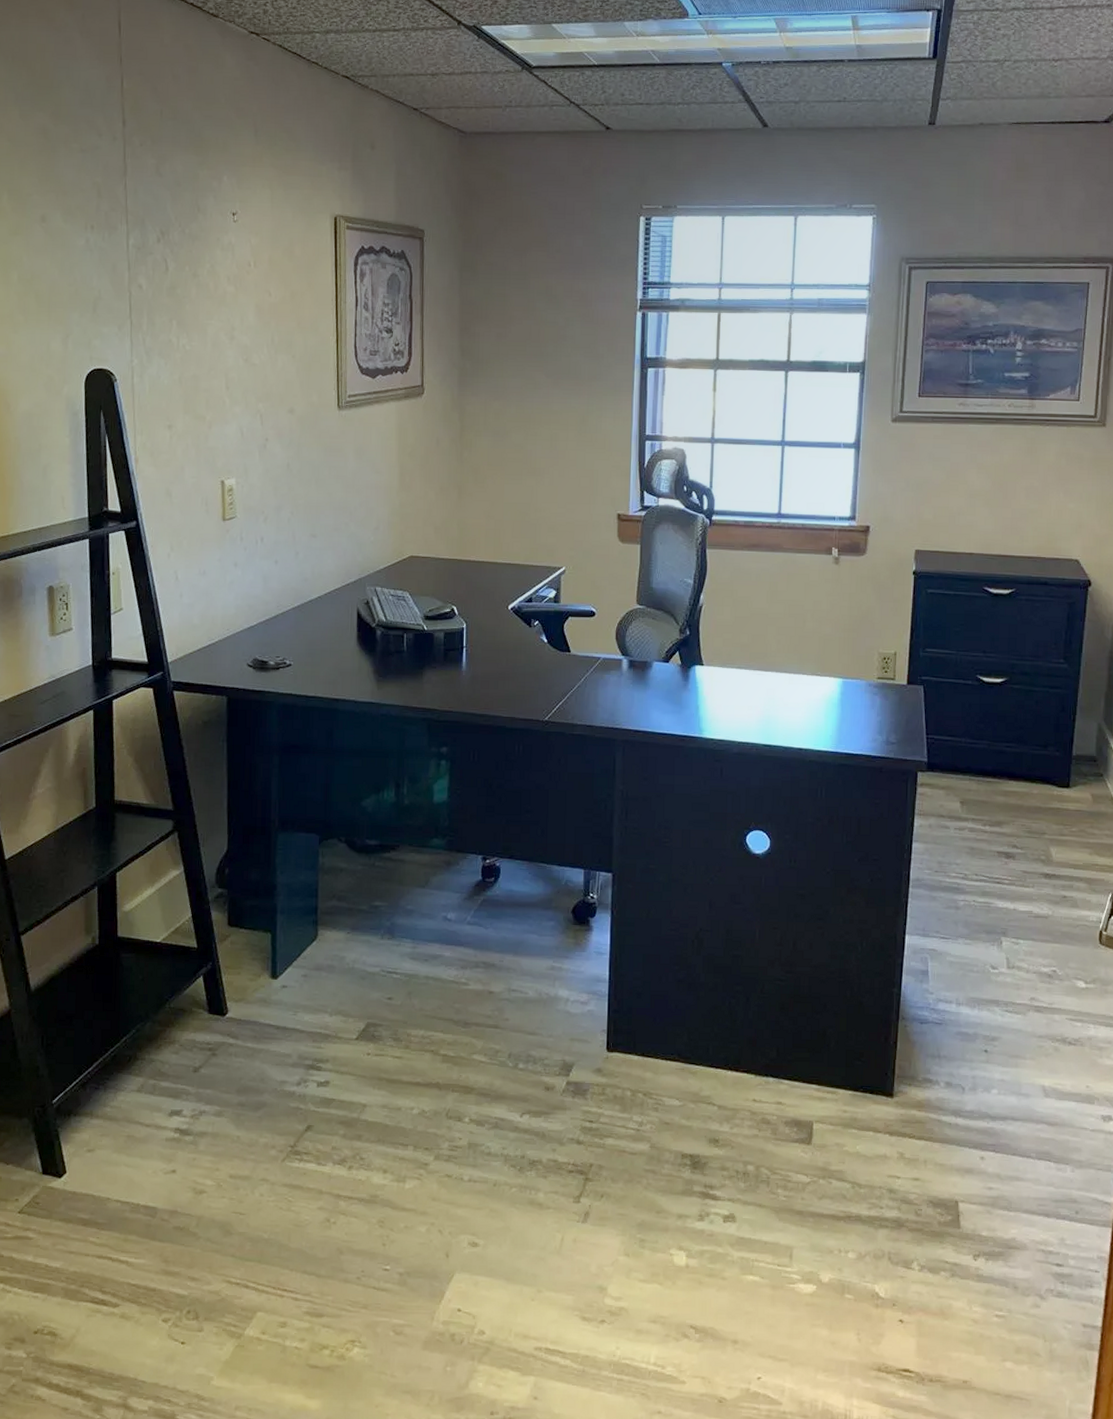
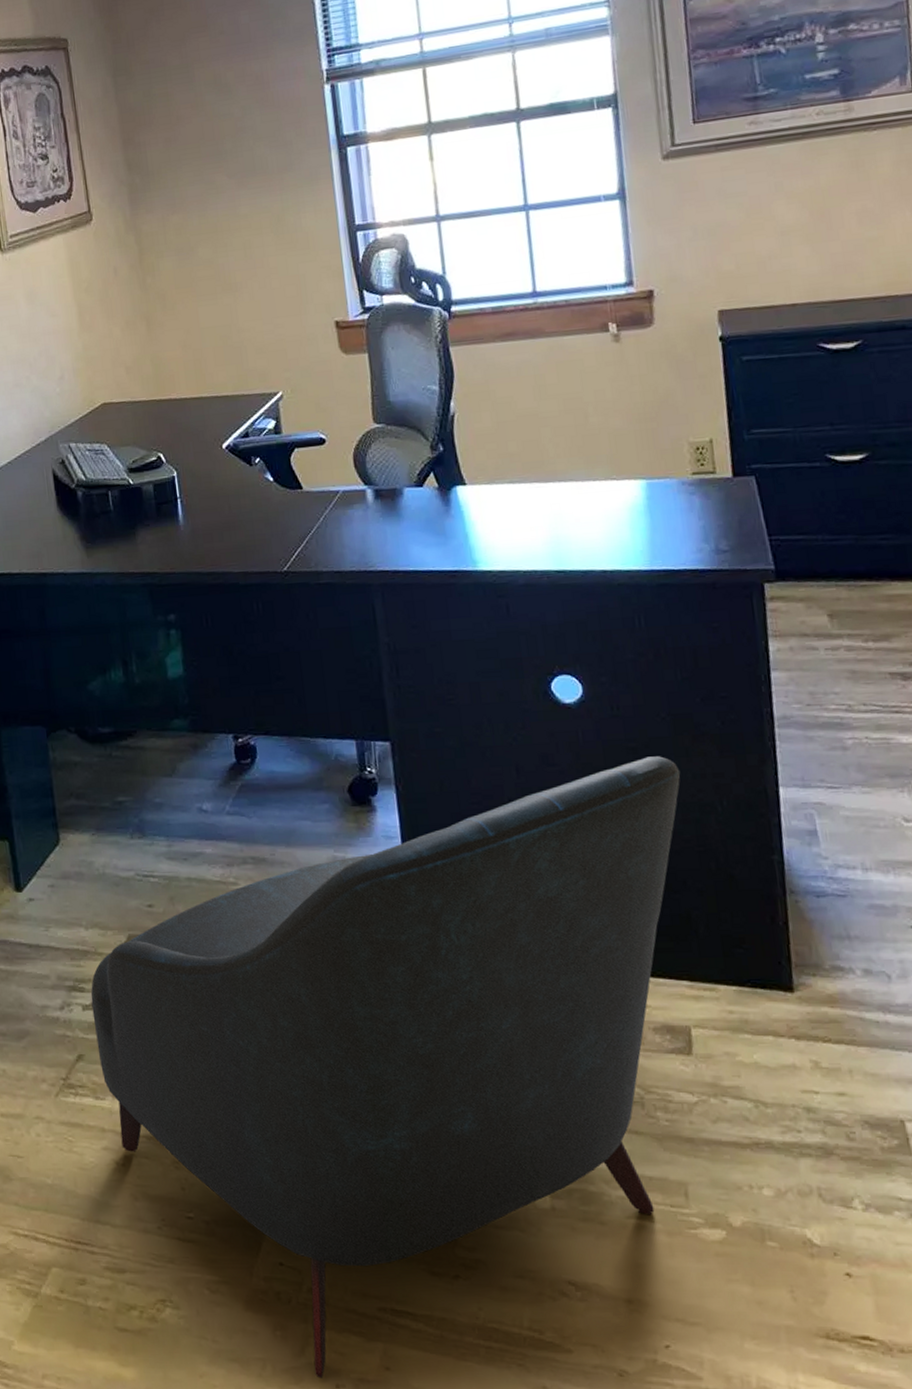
armchair: none [325,902,835,1407] -> present [90,756,681,1378]

